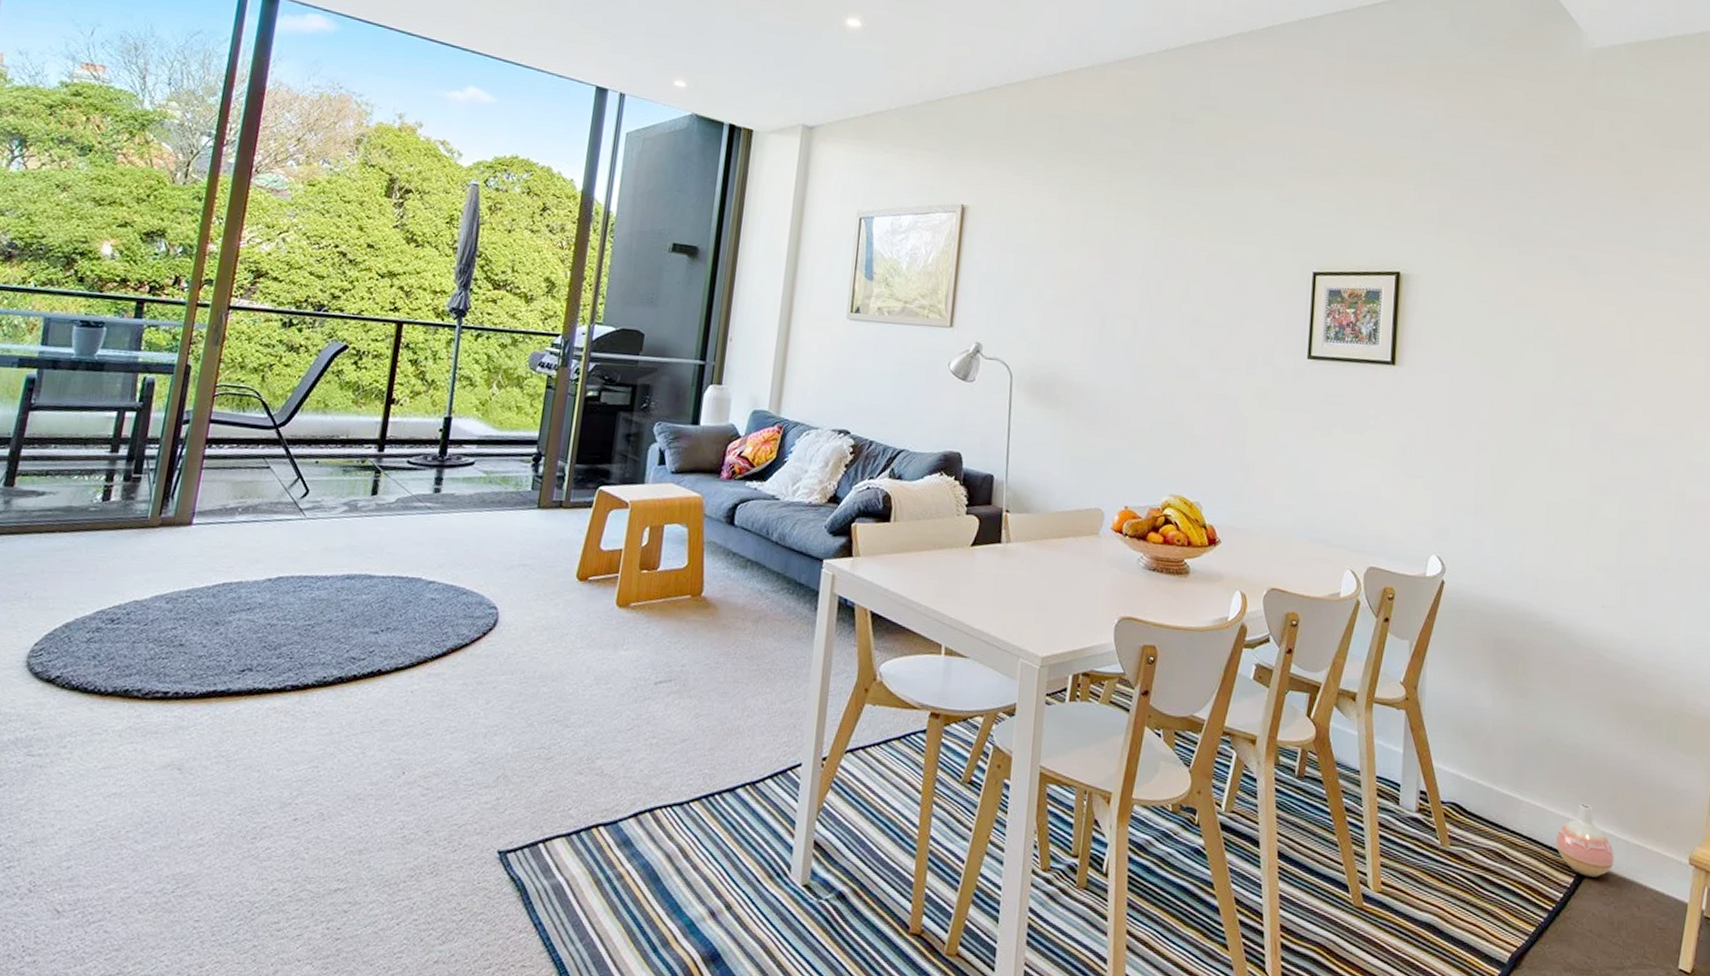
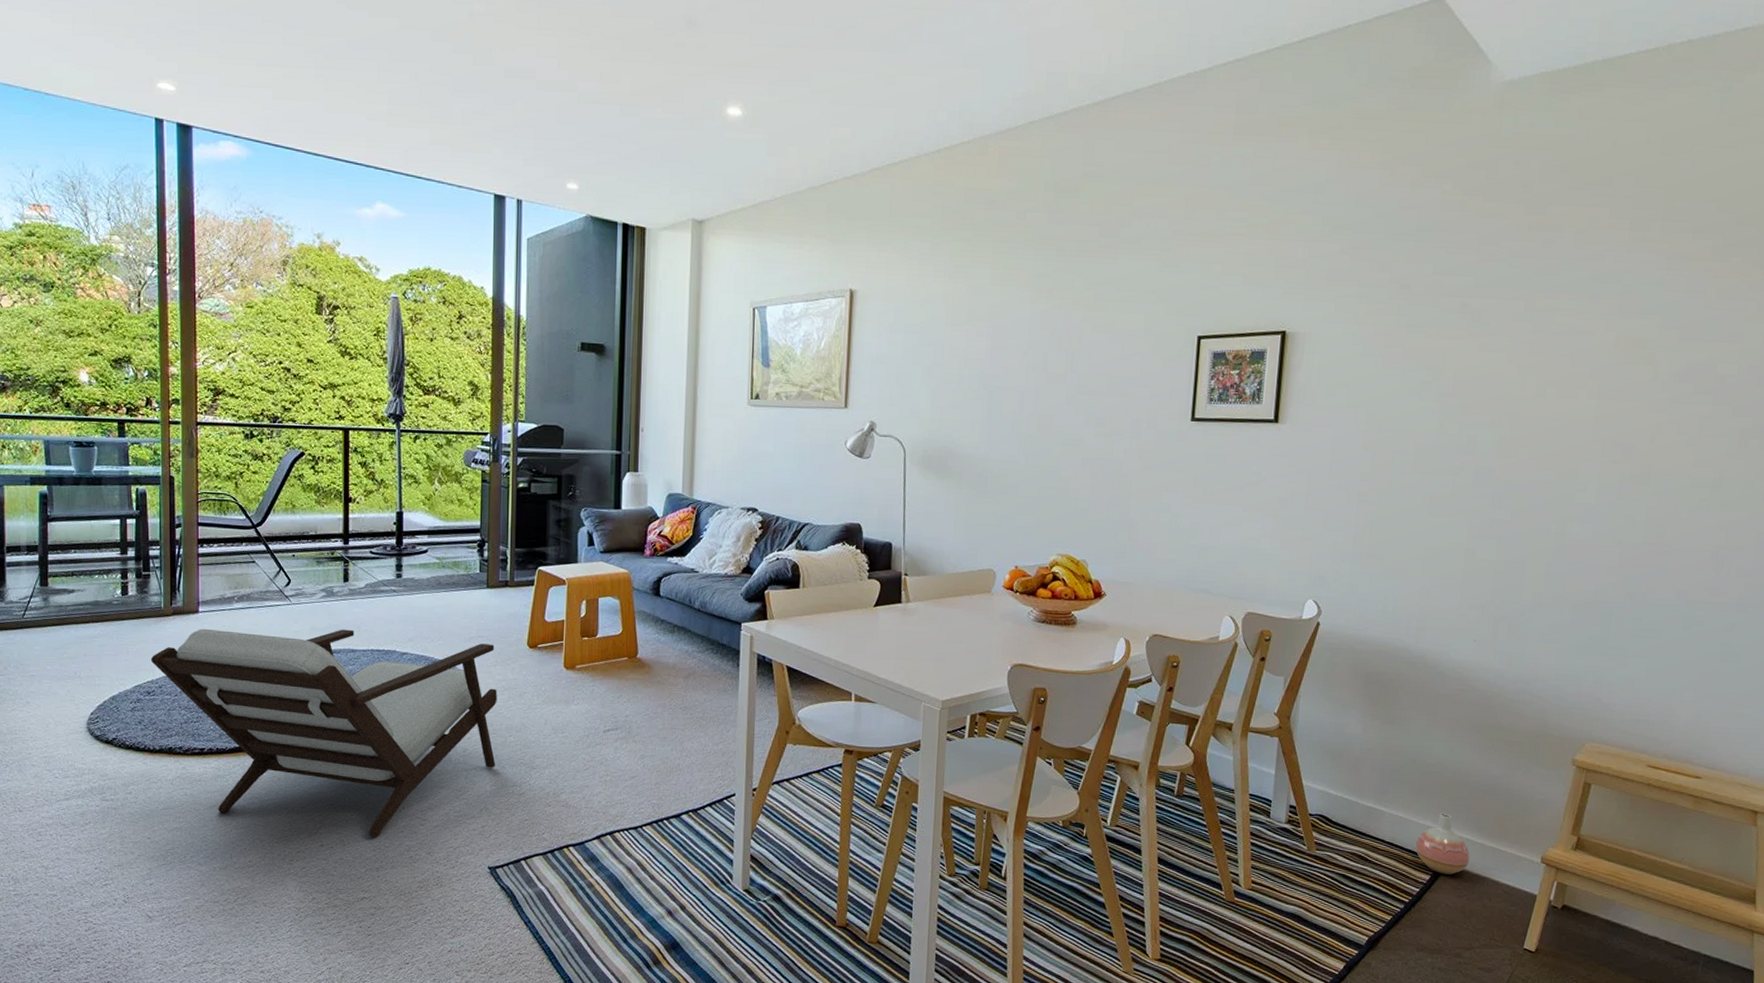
armchair: none [123,545,538,809] -> present [151,629,497,836]

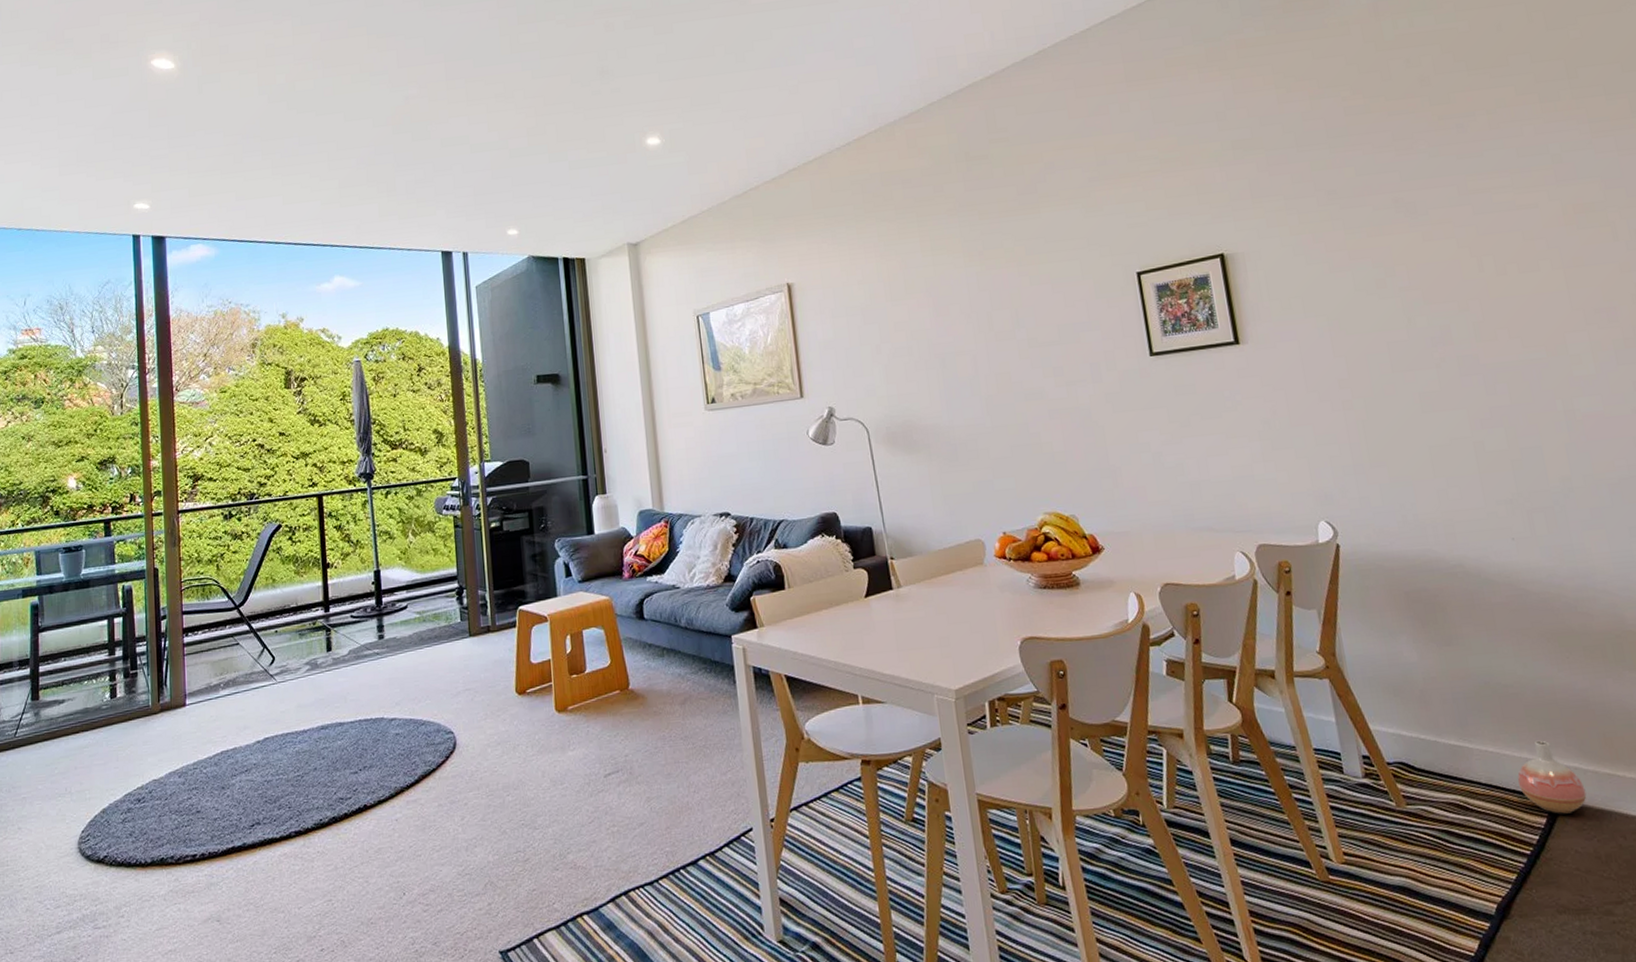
armchair: present [151,629,497,836] -> none [141,696,496,932]

